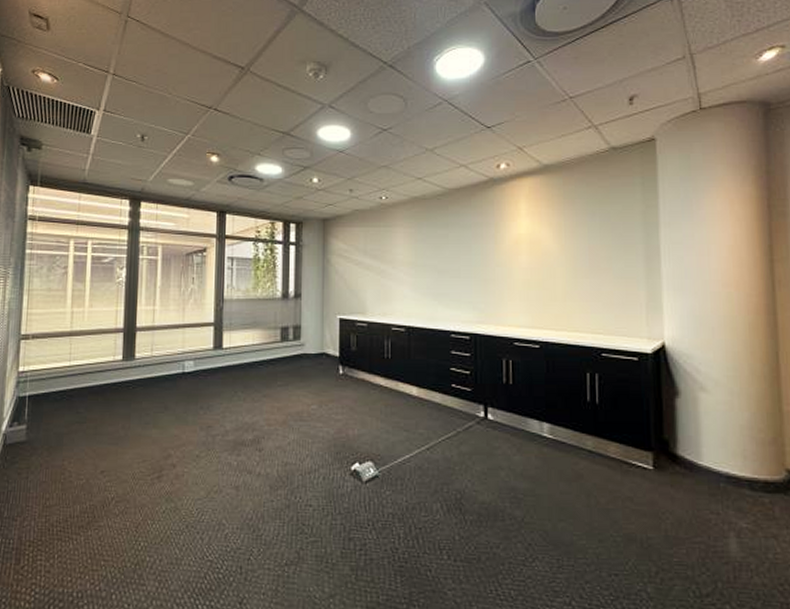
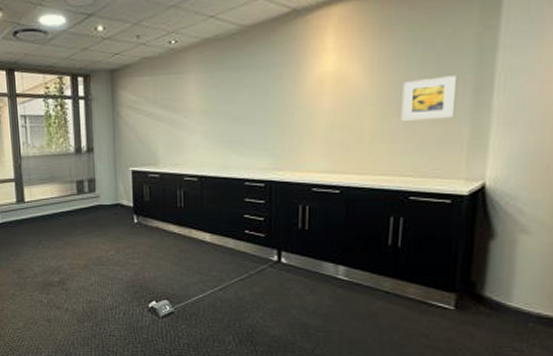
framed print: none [587,245,632,282] -> present [401,75,458,121]

